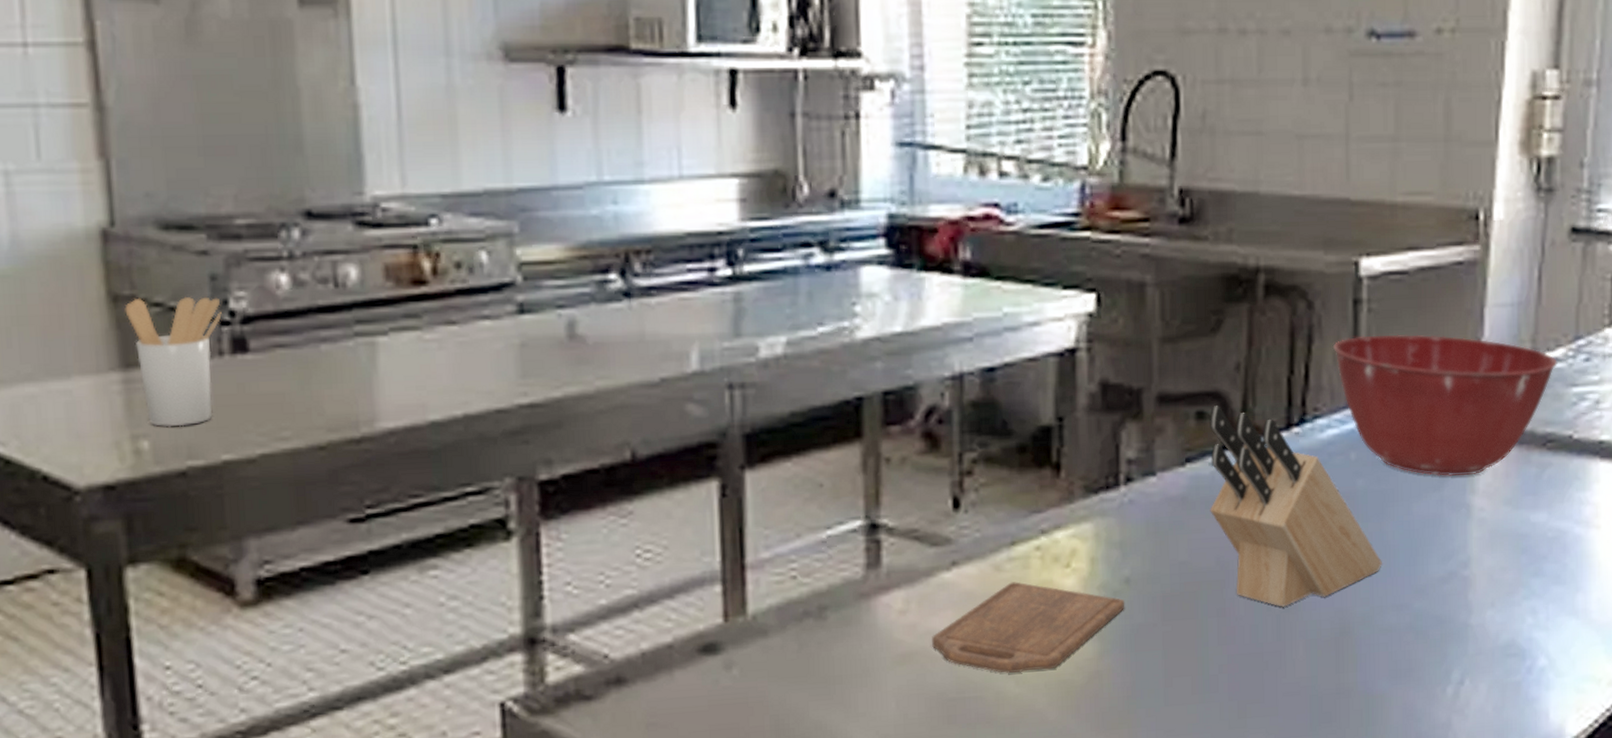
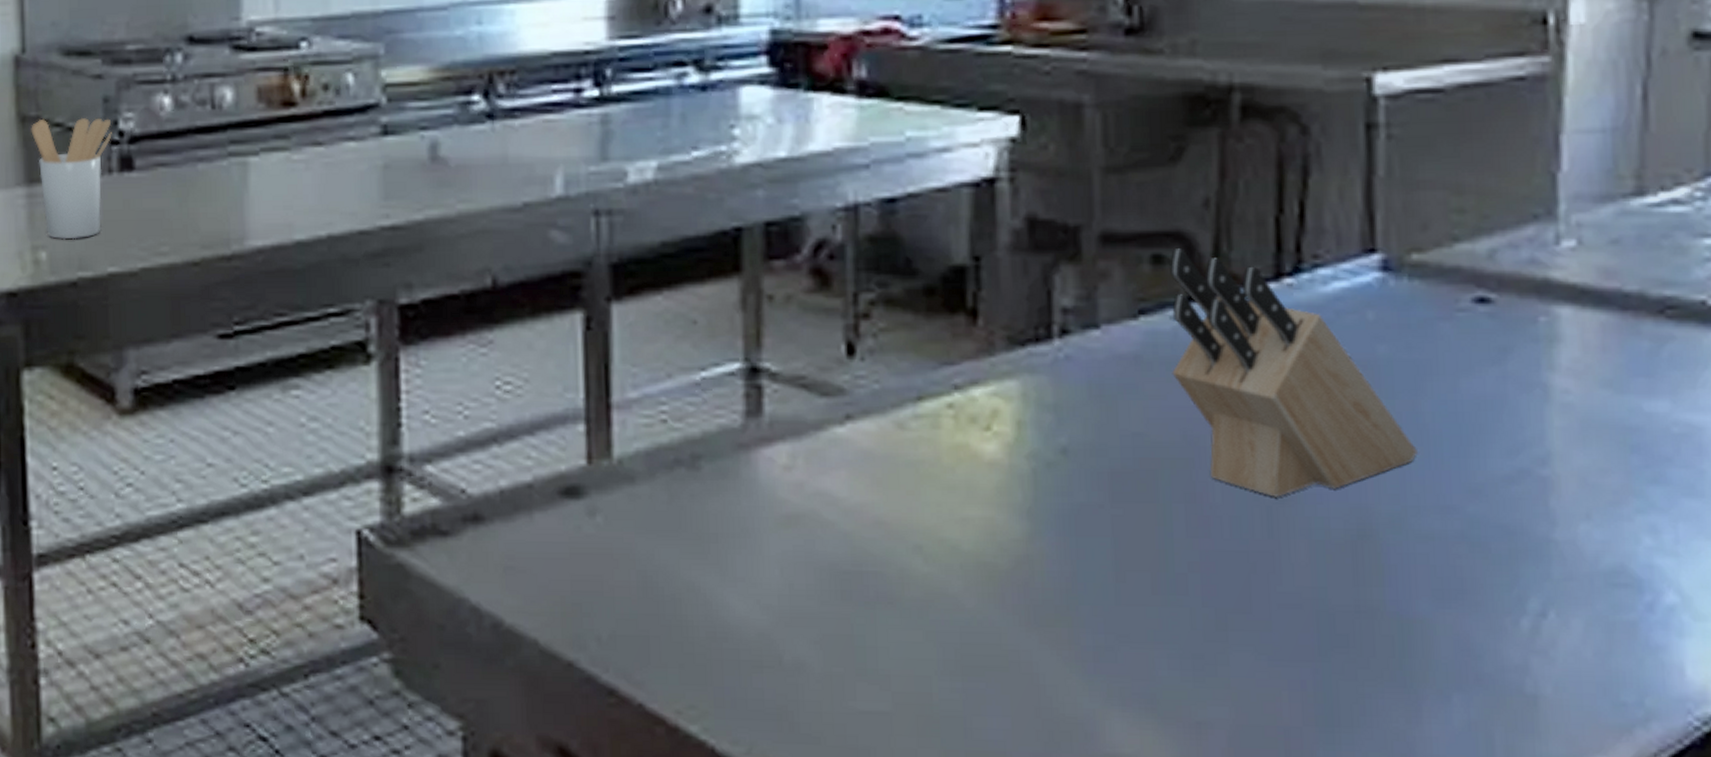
cutting board: present [932,581,1125,673] -> none [822,443,1062,548]
mixing bowl: present [1332,334,1558,477] -> none [1337,166,1678,347]

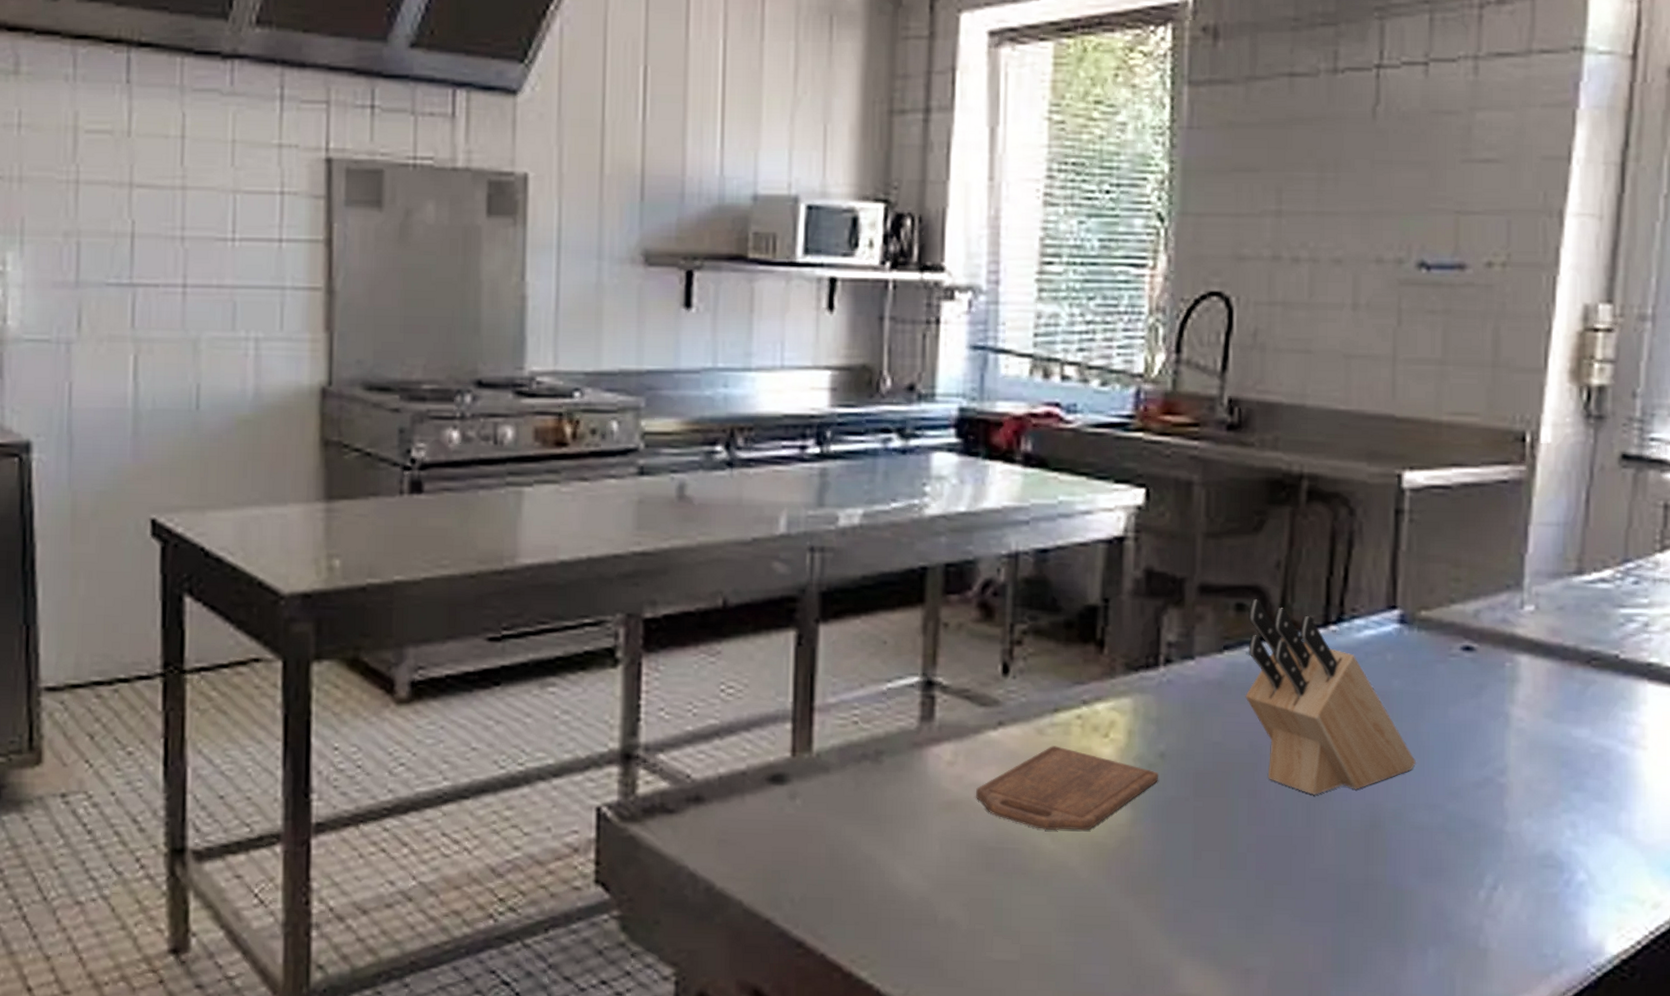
utensil holder: present [31,118,112,240] -> none [332,443,405,550]
cutting board: none [822,443,1062,548] -> present [976,746,1159,831]

